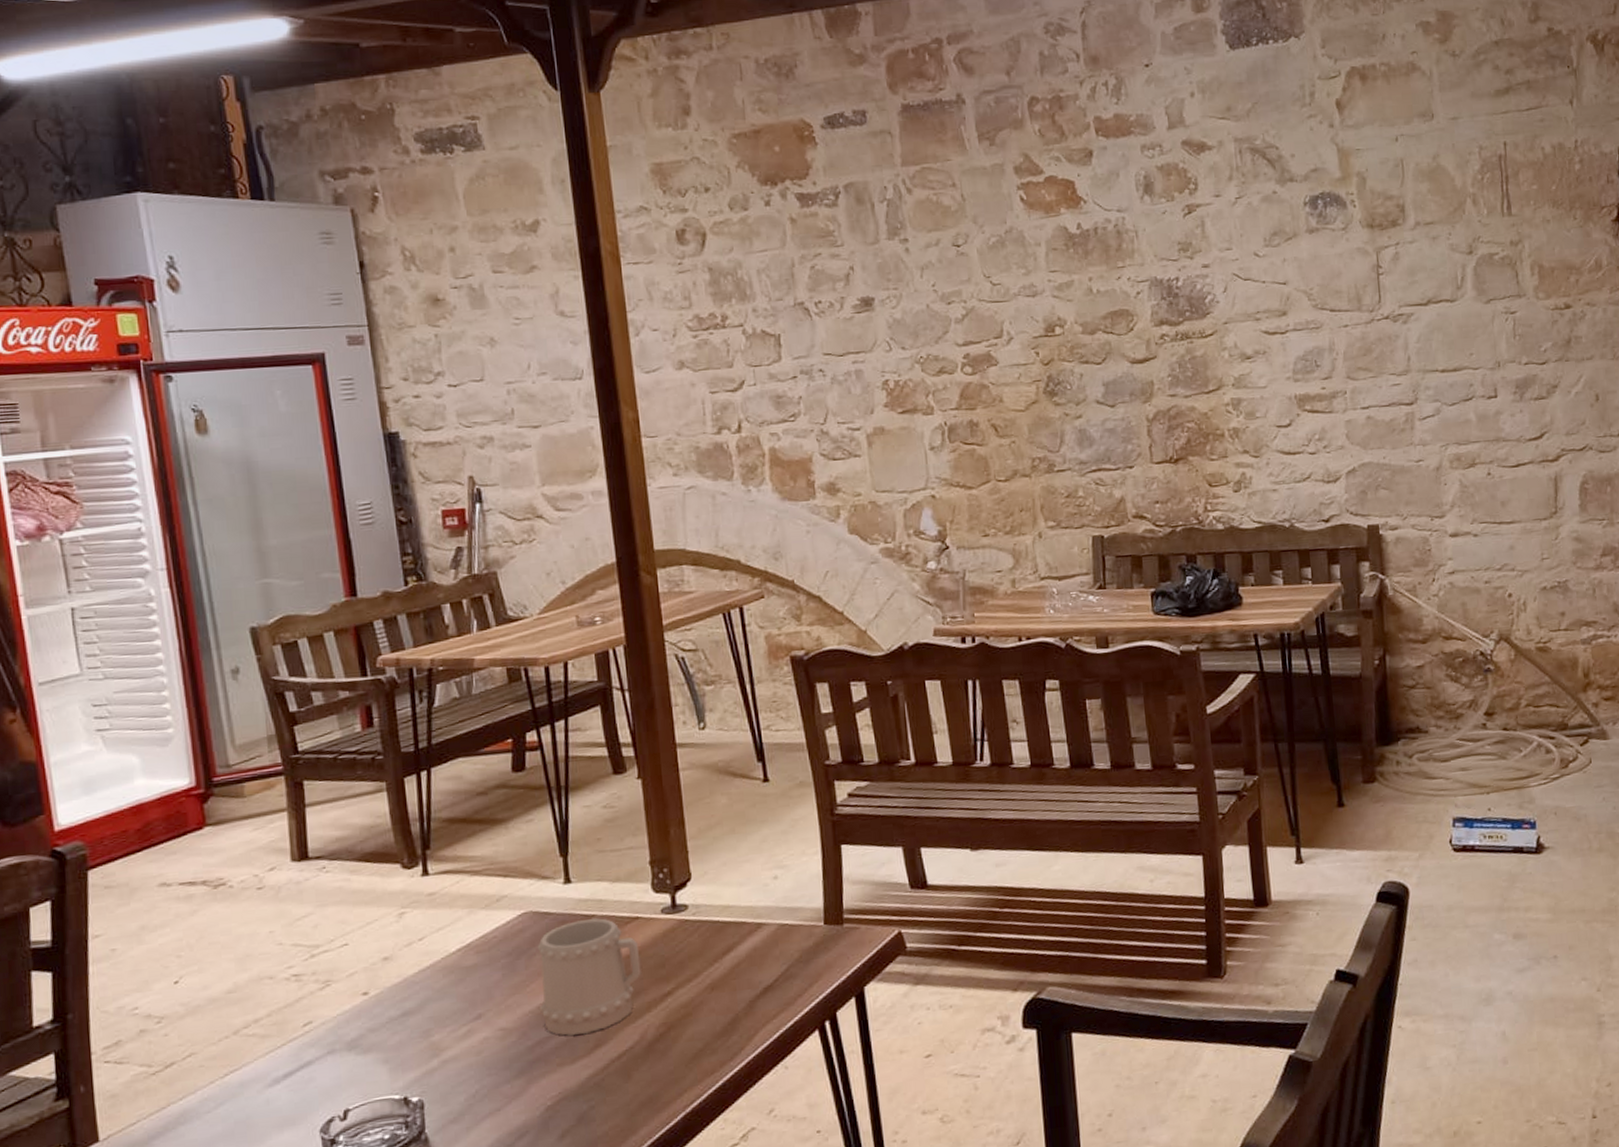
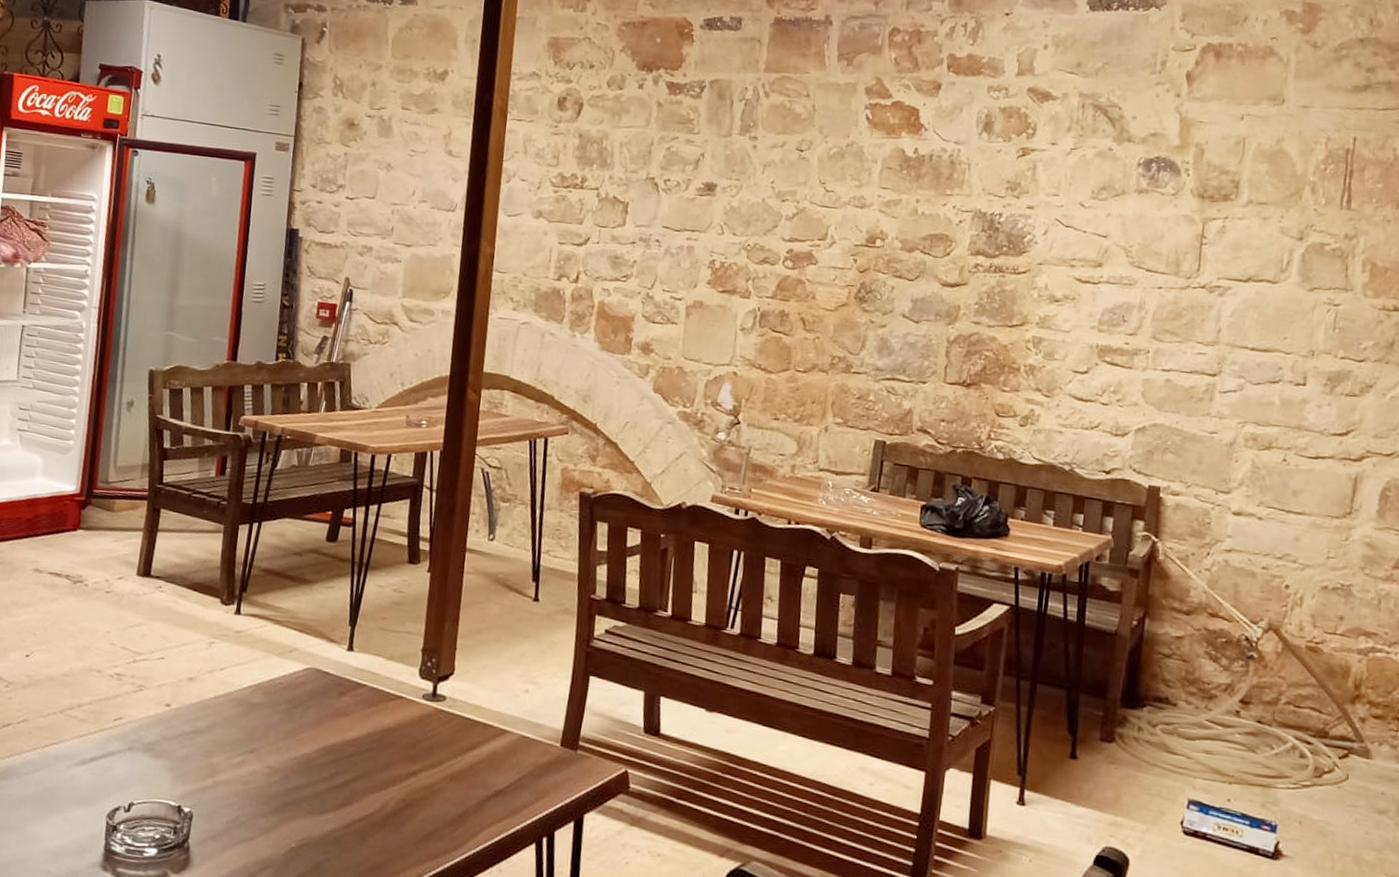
beer mug: present [537,918,641,1036] -> none [304,686,397,791]

